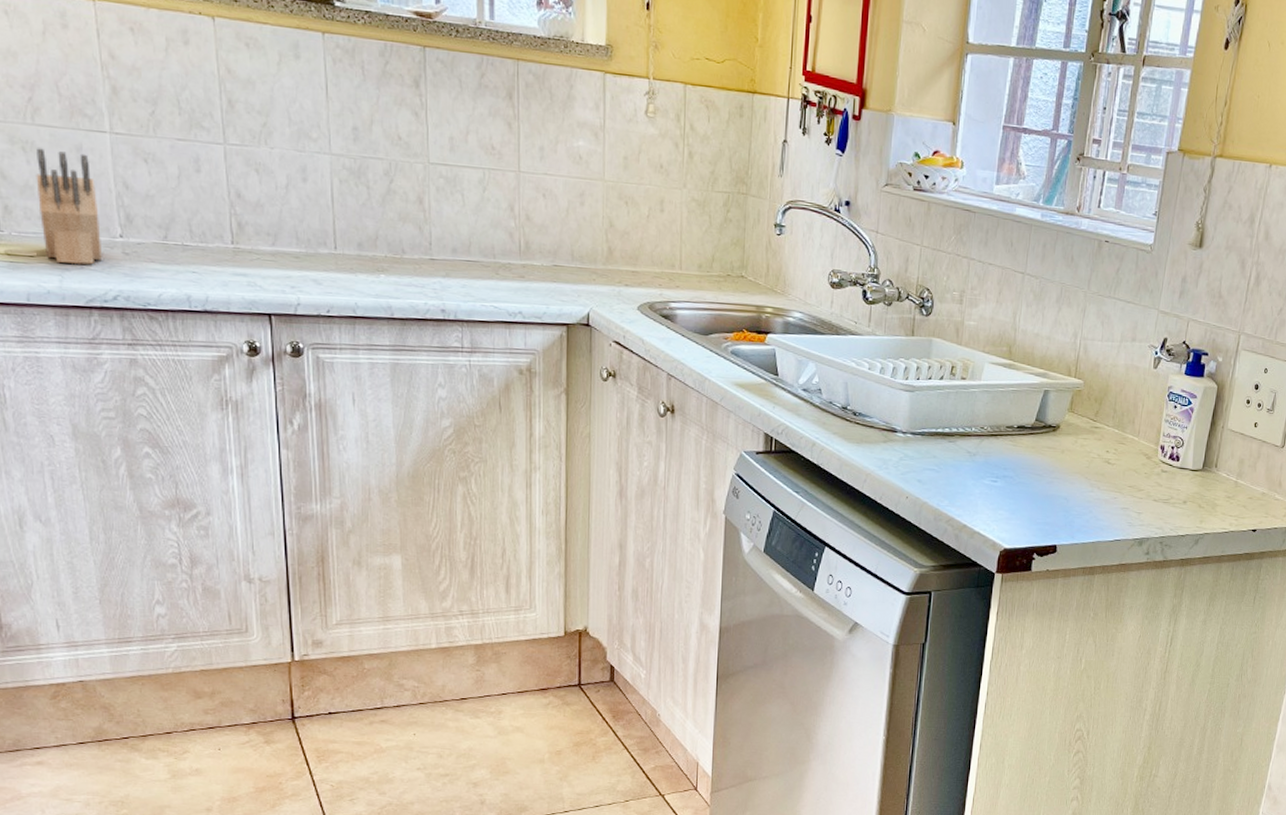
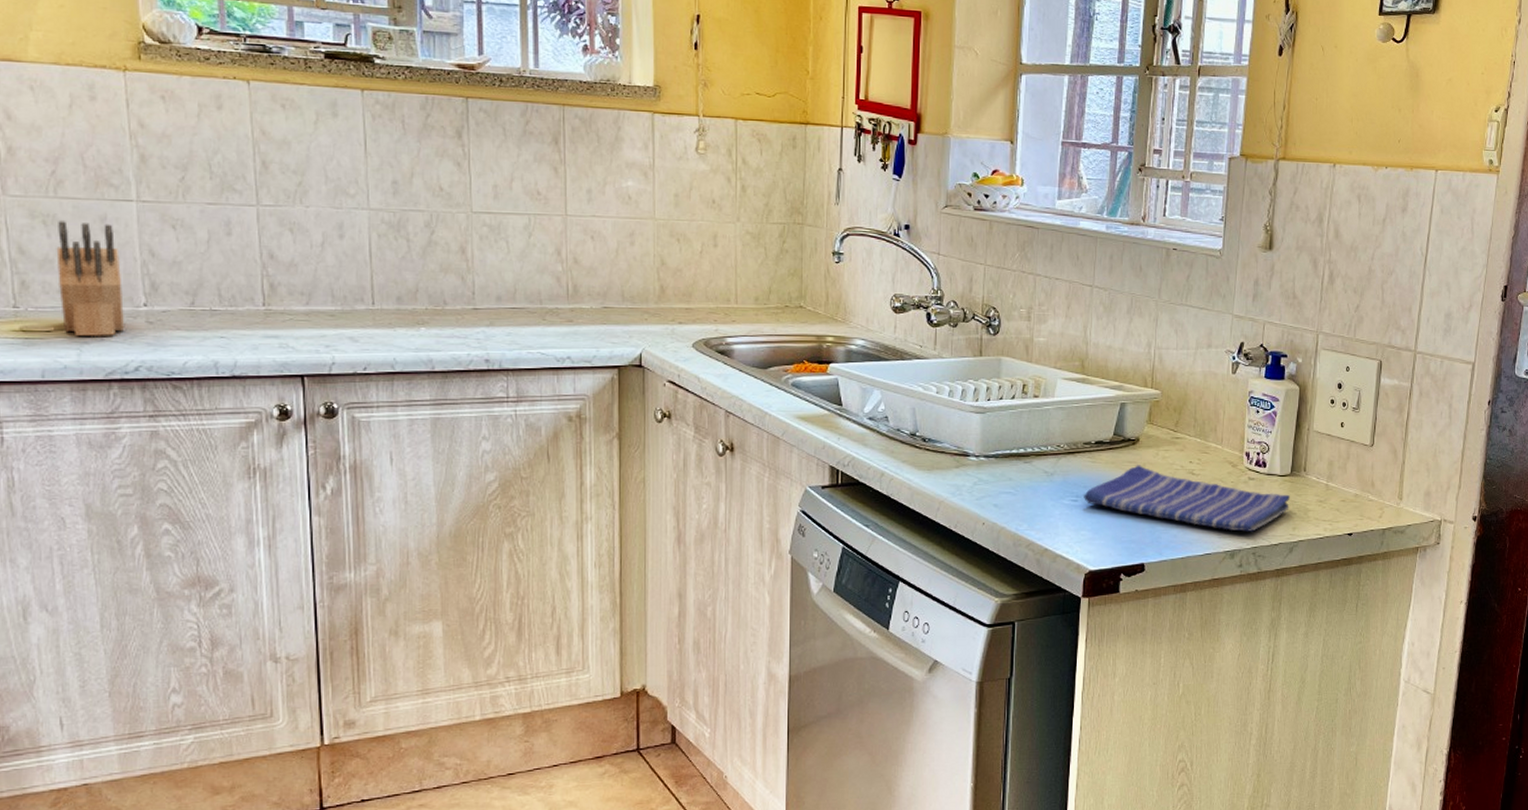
dish towel: none [1003,451,1201,522] -> present [1084,465,1291,532]

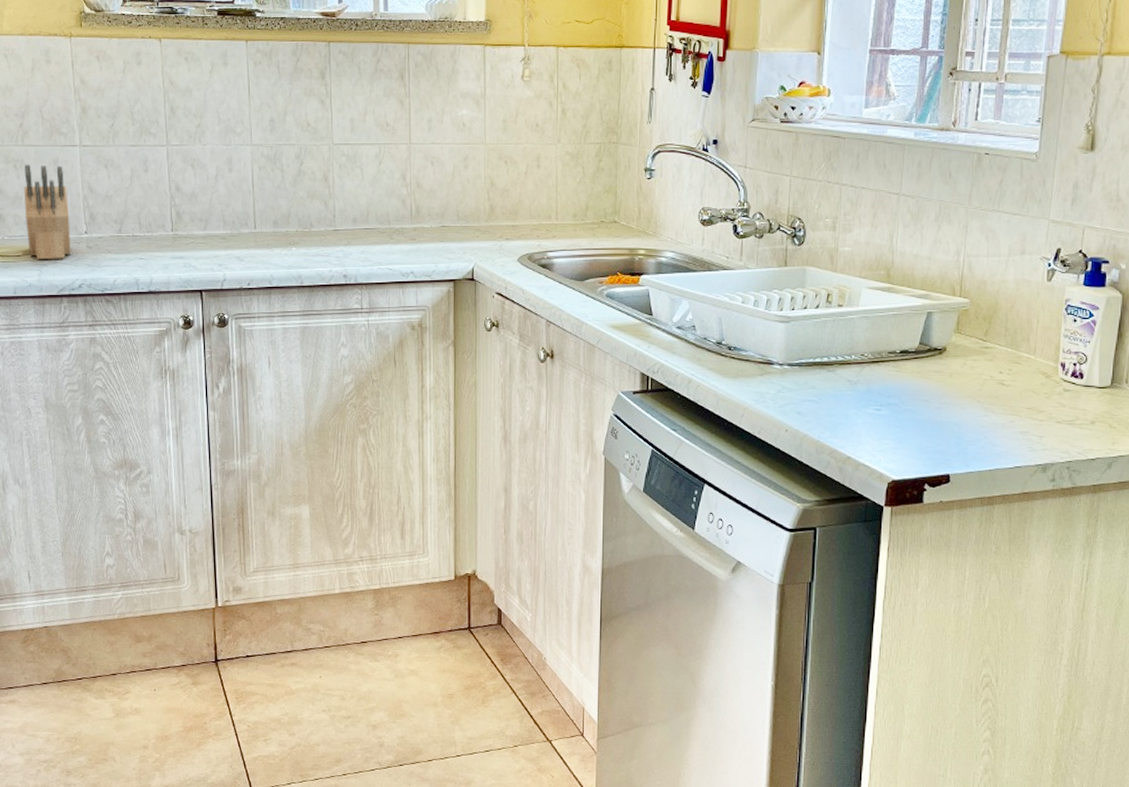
dish towel: present [1084,465,1291,532] -> none [888,375,1110,445]

